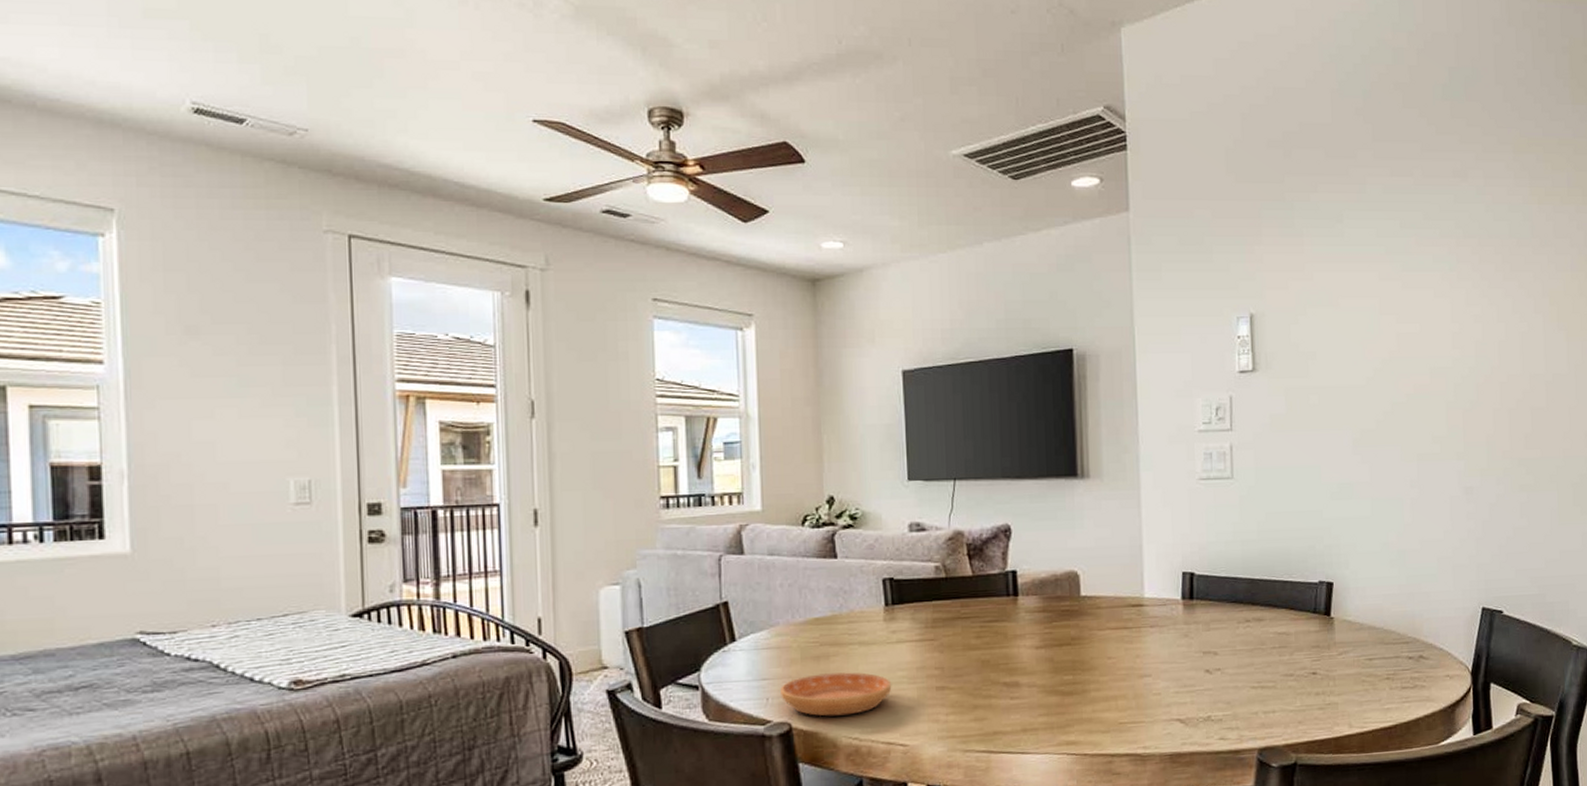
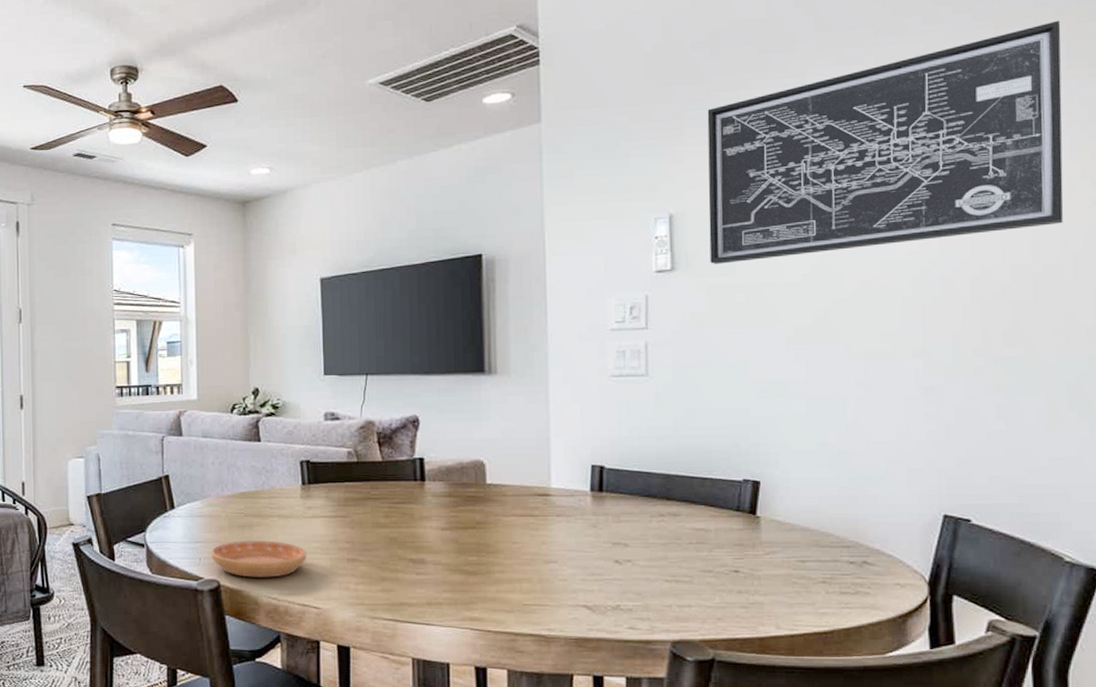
wall art: none [1282,150,1567,366] -> present [707,20,1064,264]

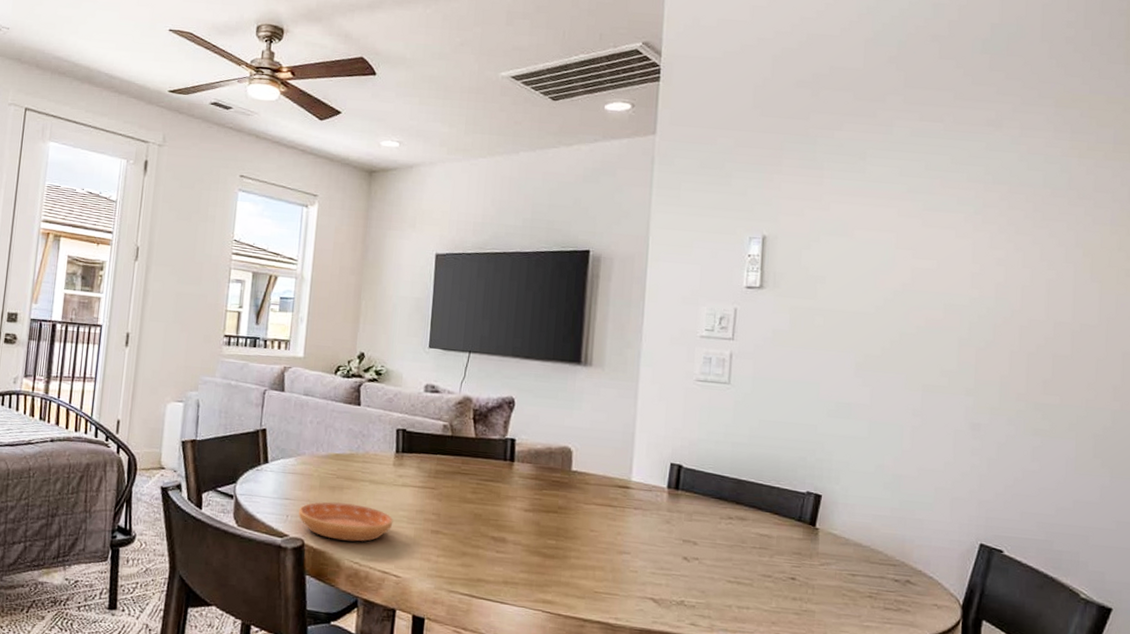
wall art: present [707,20,1064,264] -> none [795,108,1111,289]

